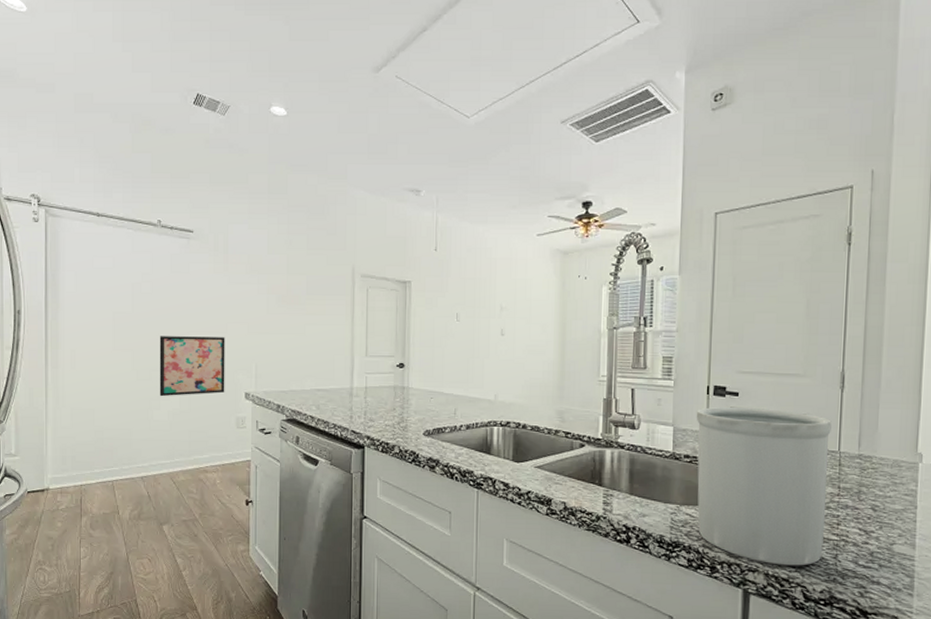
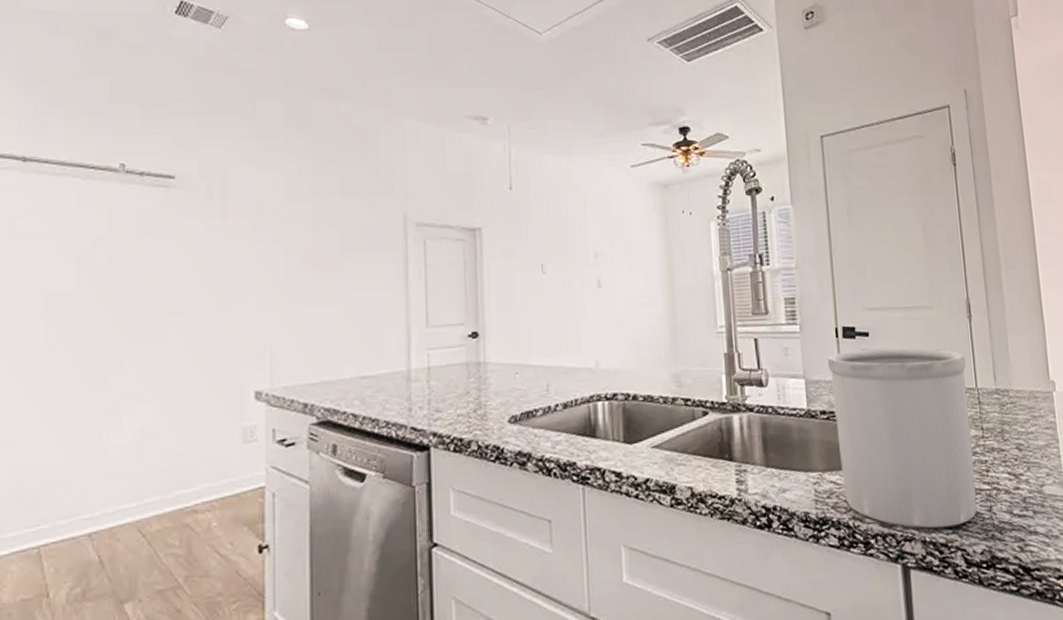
wall art: present [159,336,225,397] -> none [120,317,224,410]

